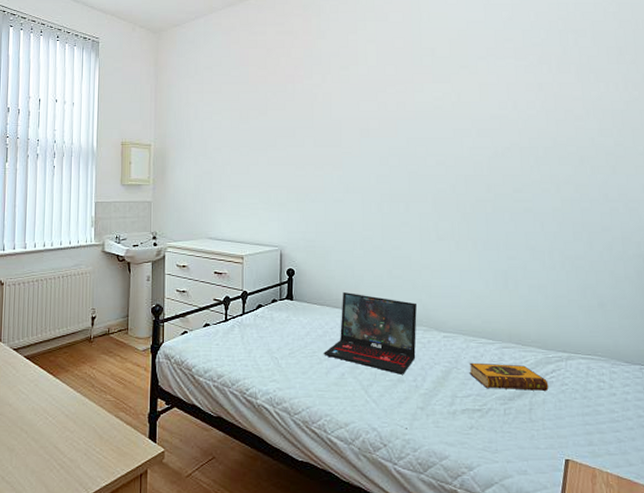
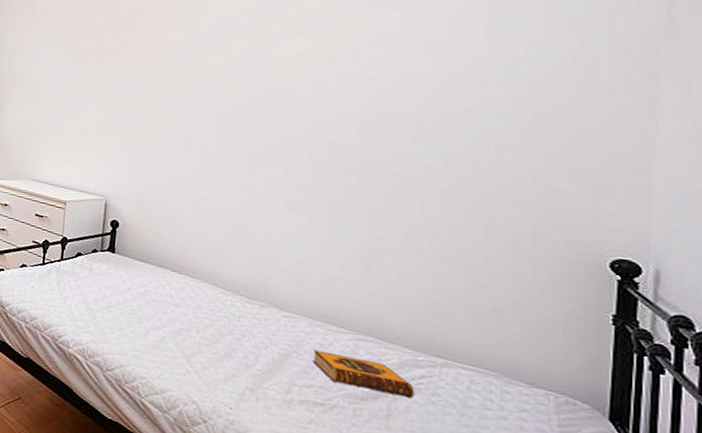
laptop: present [324,292,417,374] -> none [143,252,254,350]

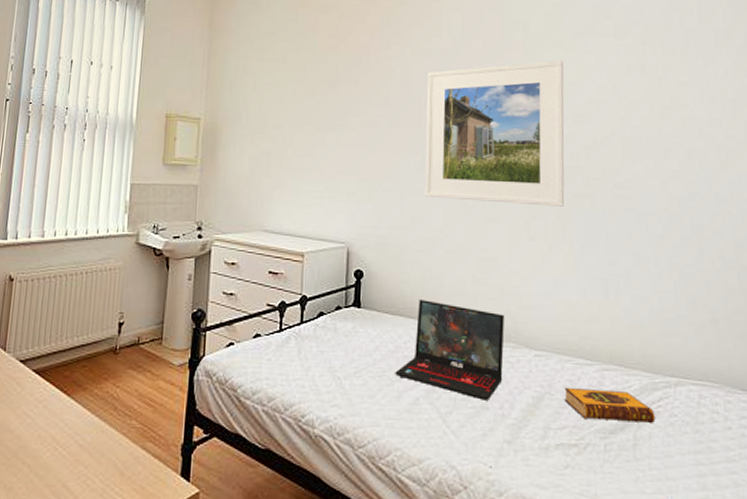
laptop: none [143,252,254,350] -> present [395,300,505,400]
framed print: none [181,35,339,180] -> present [424,60,565,207]

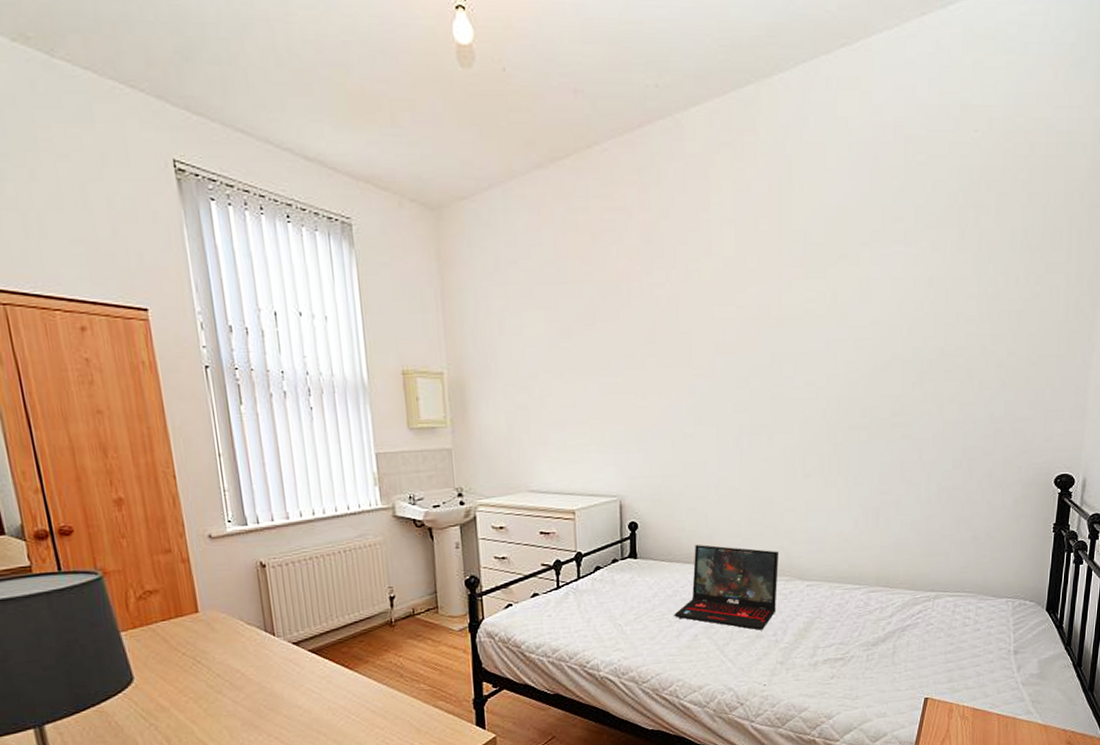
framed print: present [424,60,565,207] -> none [696,276,847,442]
hardback book: present [564,387,656,424] -> none [833,608,914,636]

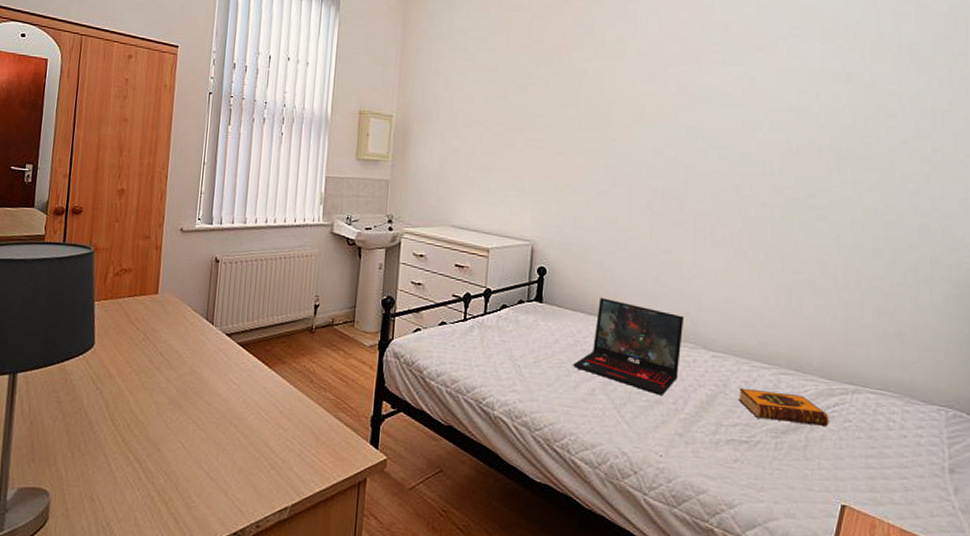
hardback book: none [833,608,914,636] -> present [738,387,829,428]

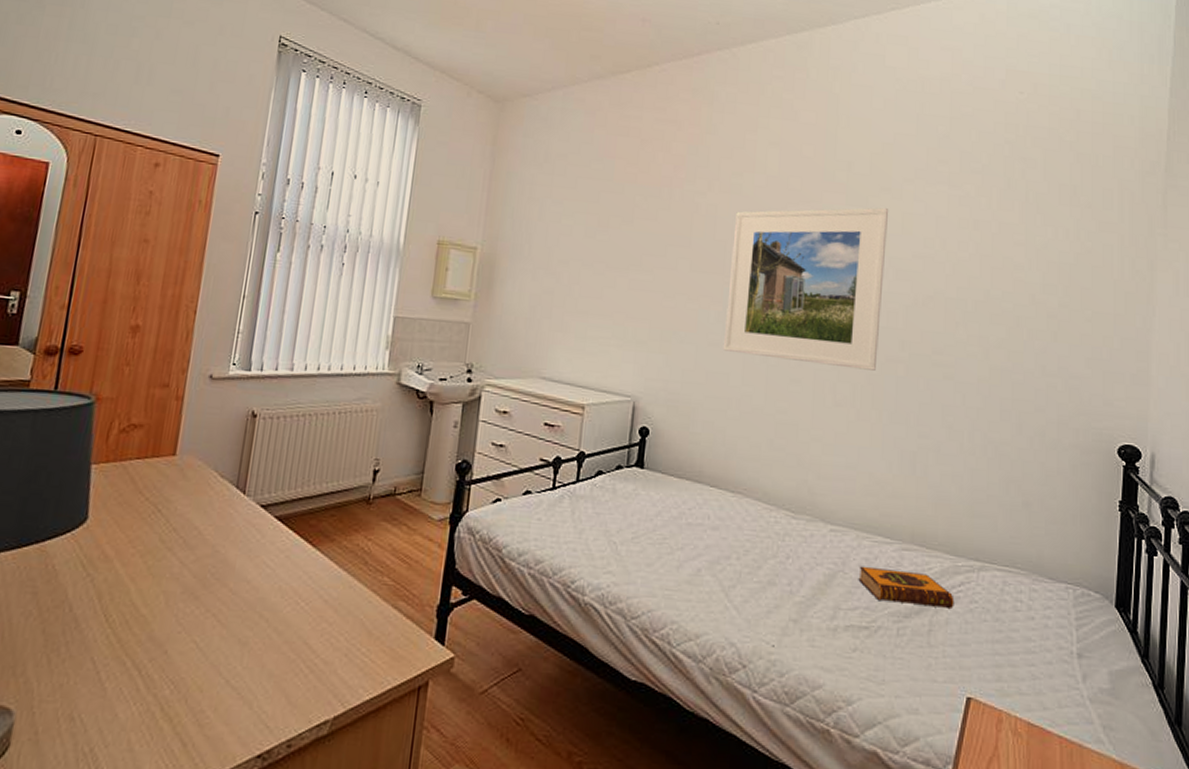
laptop: present [573,298,683,395] -> none [676,463,800,576]
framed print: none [610,64,764,214] -> present [723,207,889,371]

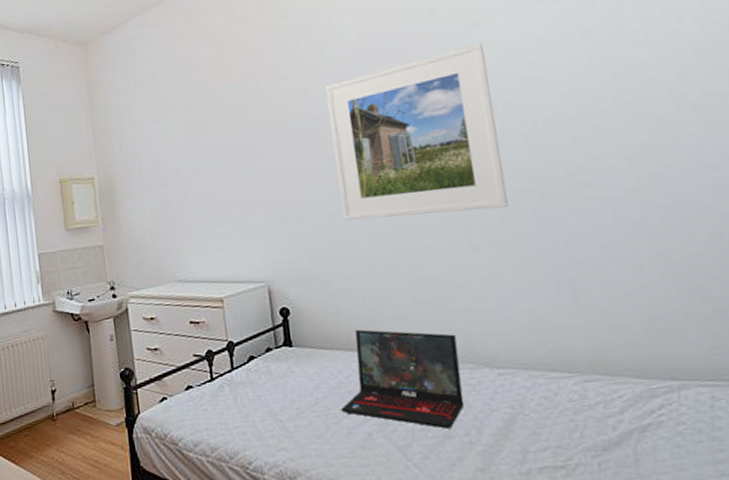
laptop: none [676,463,800,576] -> present [341,329,465,429]
hardback book: present [858,565,954,610] -> none [538,402,659,438]

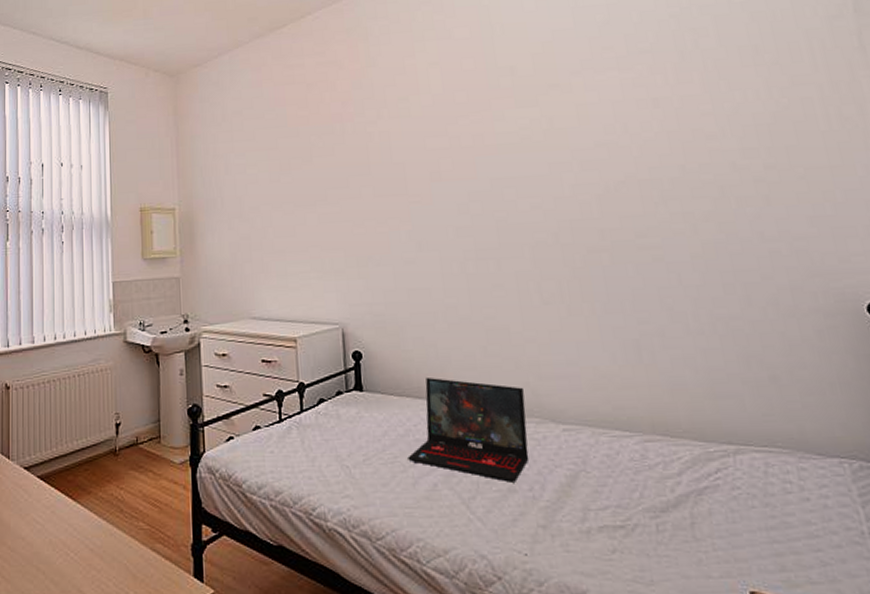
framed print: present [325,42,508,220] -> none [409,103,579,268]

